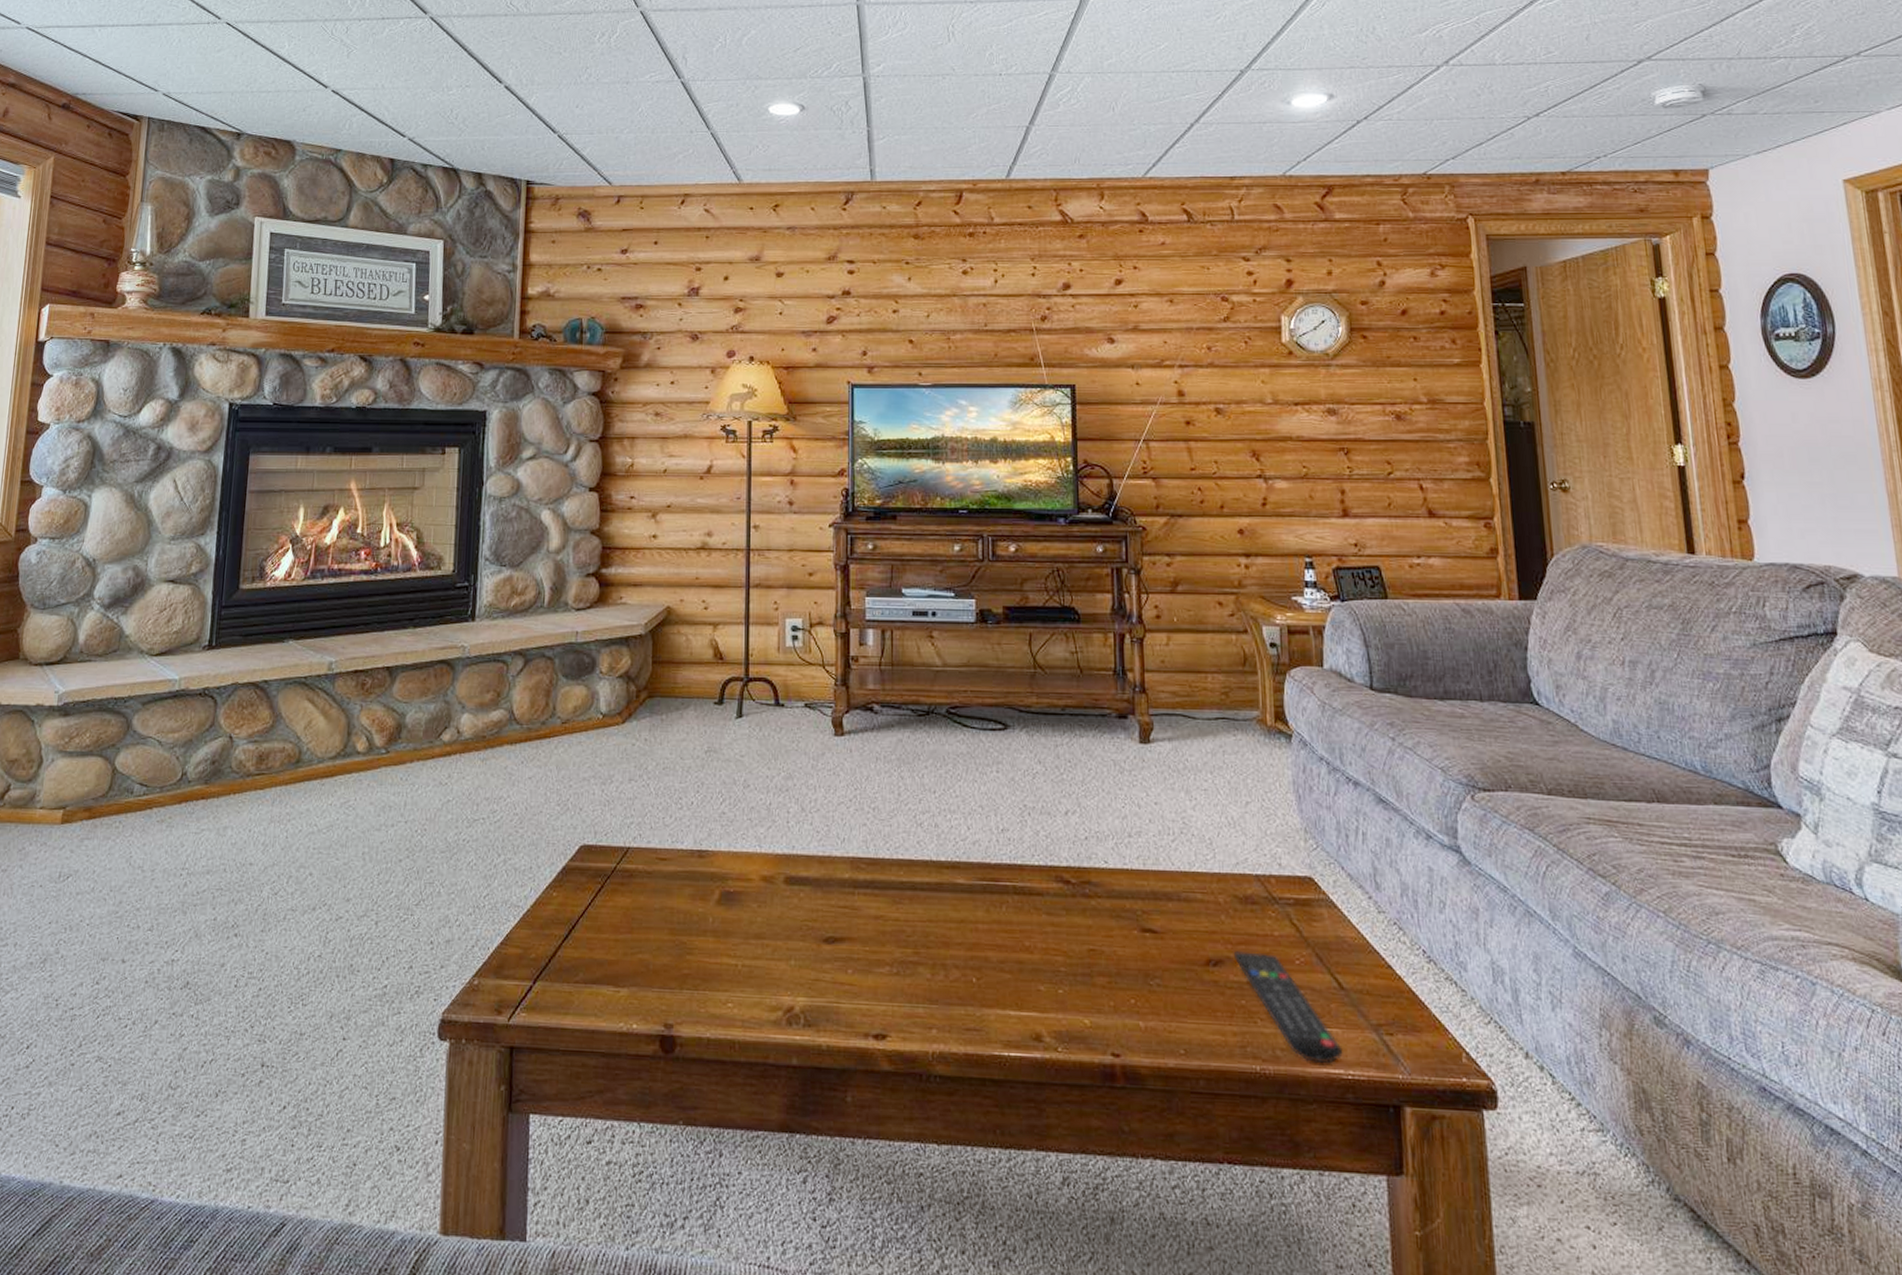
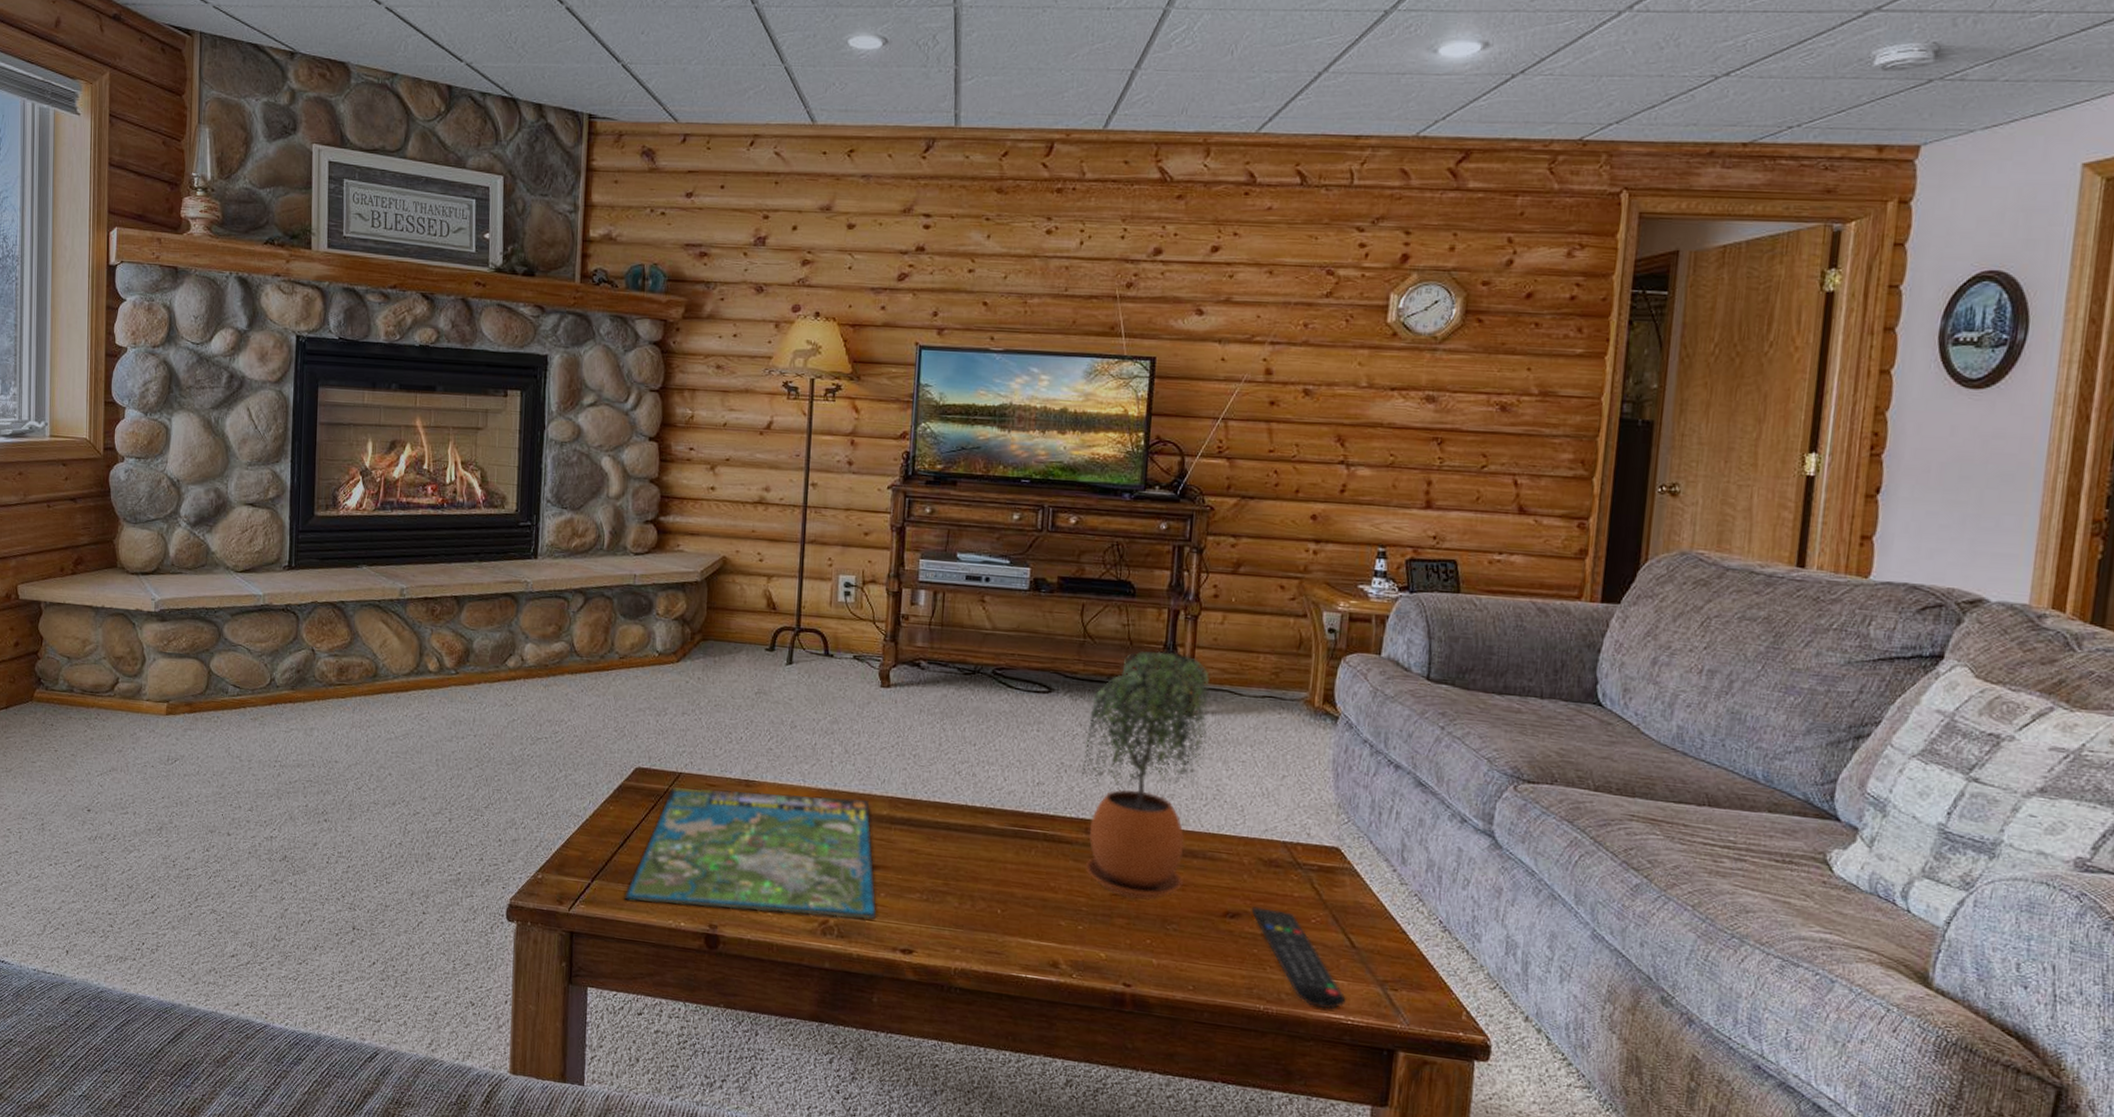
board game: none [570,862,845,1004] -> present [624,786,877,919]
potted plant: none [1045,676,1167,954] -> present [1080,650,1209,901]

